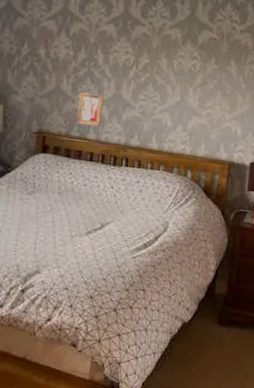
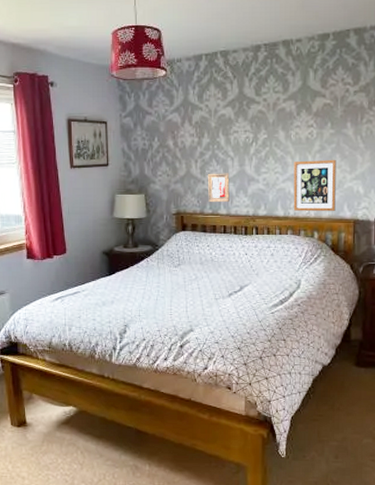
picture frame: none [168,92,217,150] -> present [293,159,336,211]

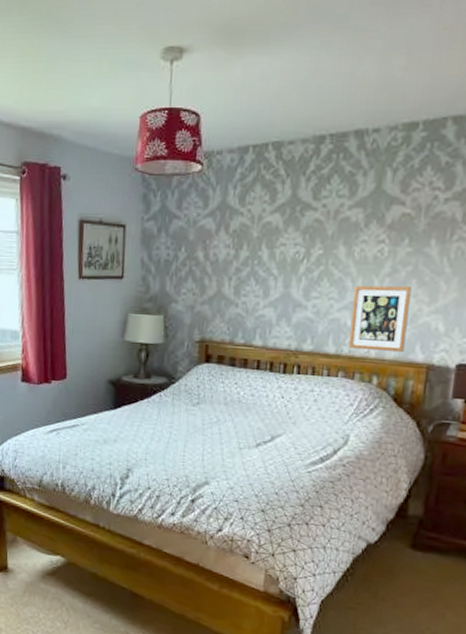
picture frame: present [207,173,230,203] -> none [241,294,271,332]

